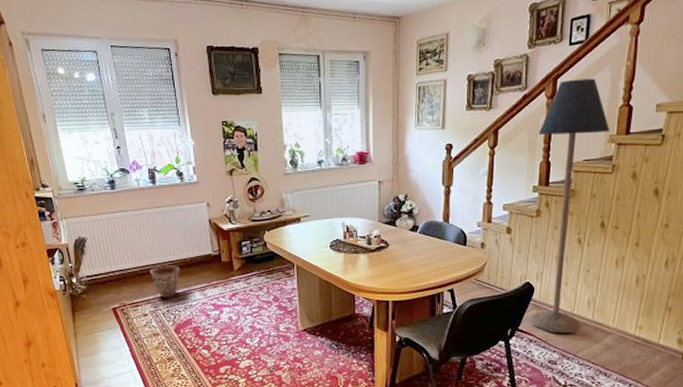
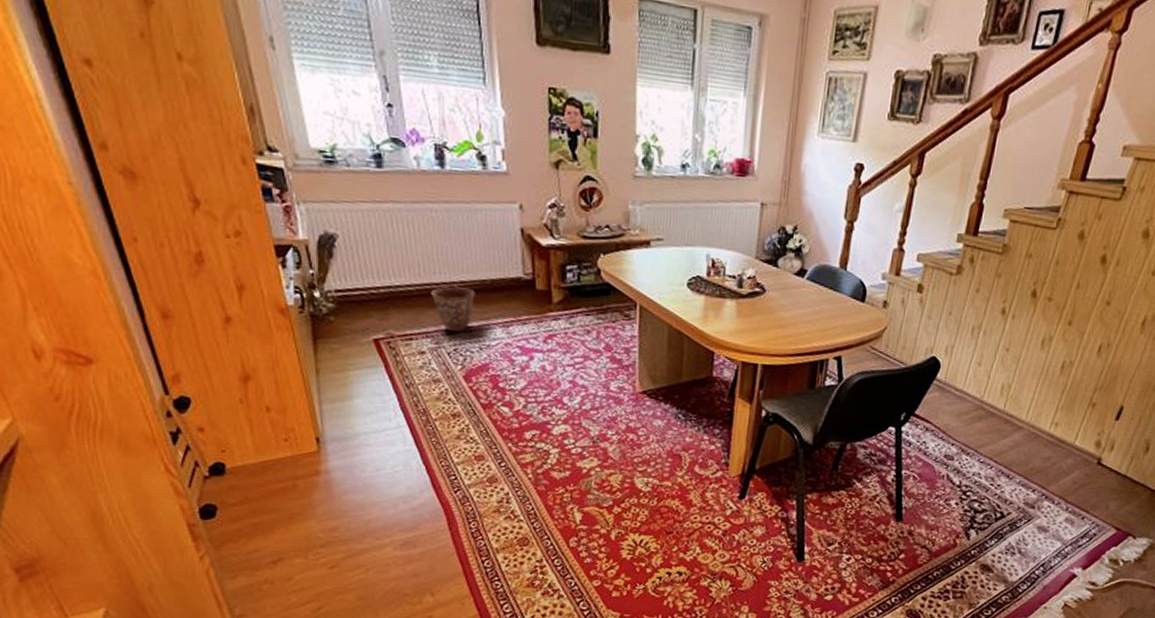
floor lamp: present [531,79,610,334] -> none [931,97,1063,425]

